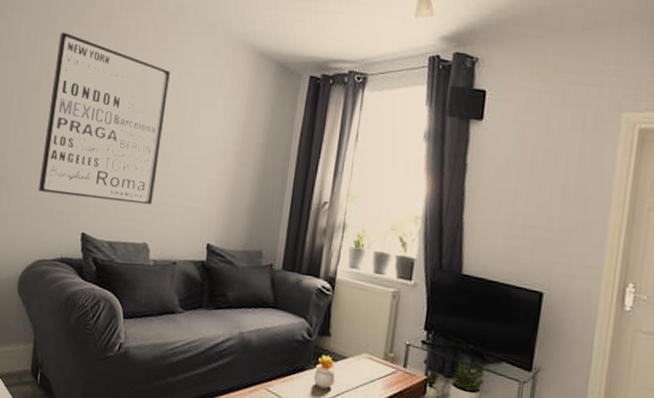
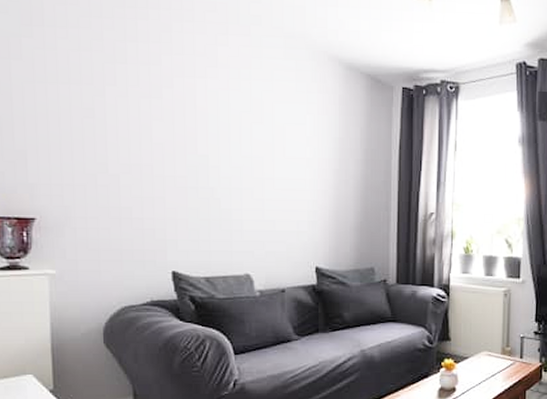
wall art: present [38,32,170,205] -> none [109,48,251,234]

